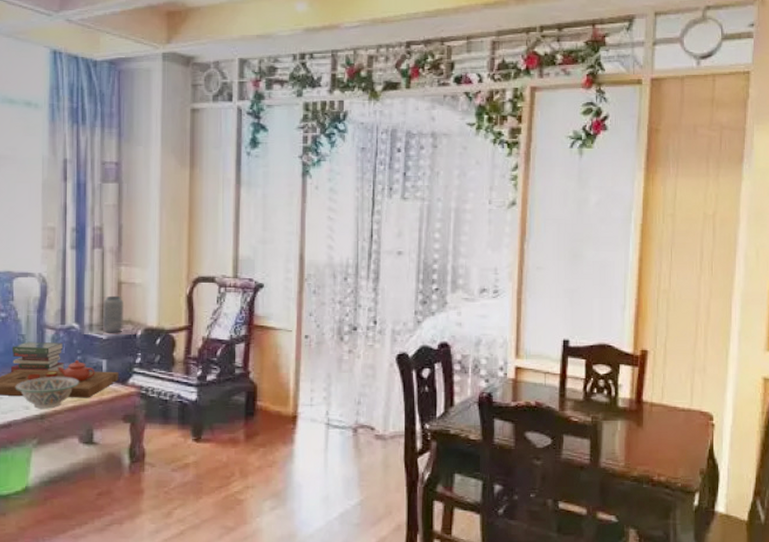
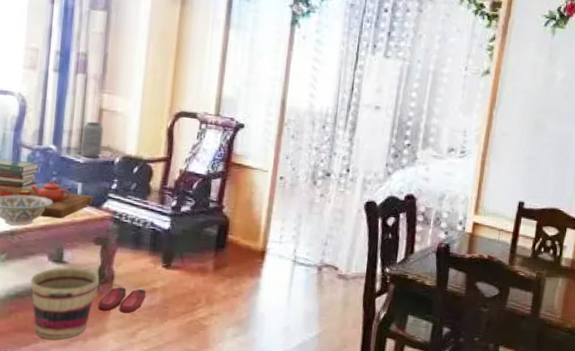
basket: none [63,447,130,526] -> present [31,266,99,340]
slippers: none [131,465,179,492] -> present [98,287,147,313]

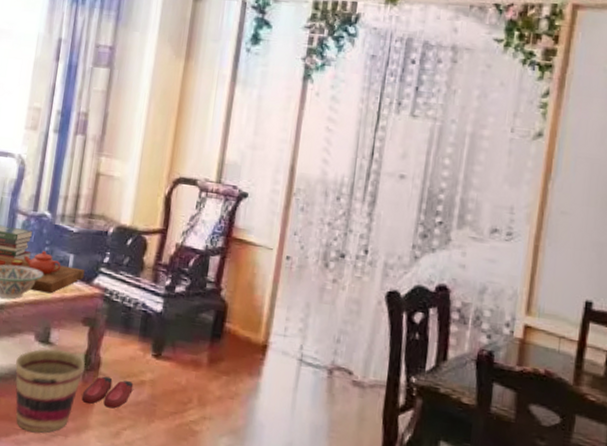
vase: present [81,121,104,158] -> none [75,186,99,228]

